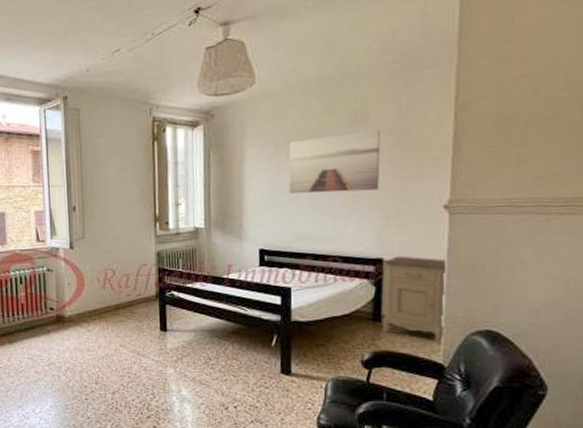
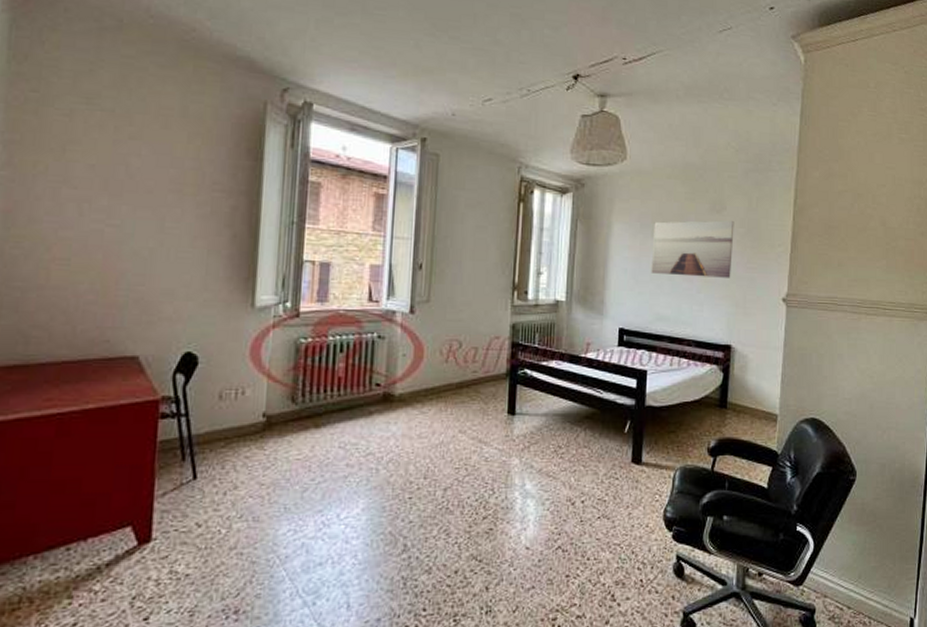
nightstand: present [382,256,447,345] -> none [727,343,783,432]

